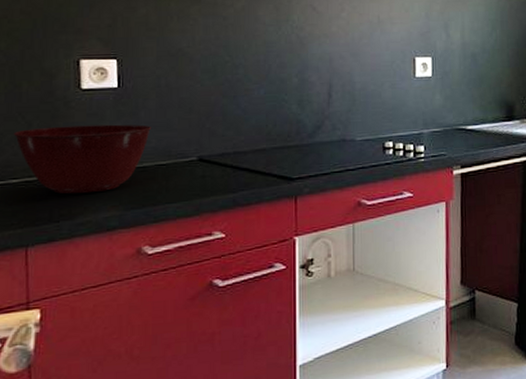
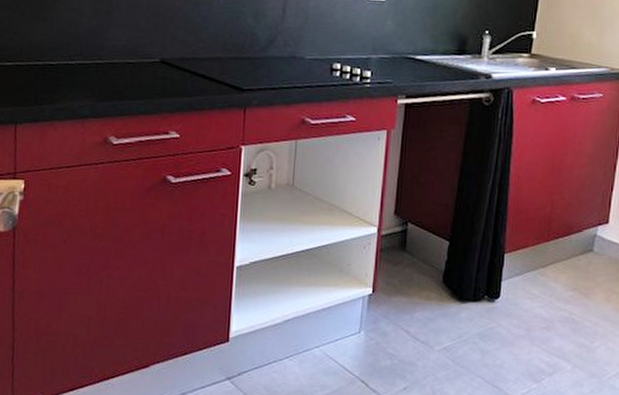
mixing bowl: present [13,124,151,194] -> none [9,17,122,82]

